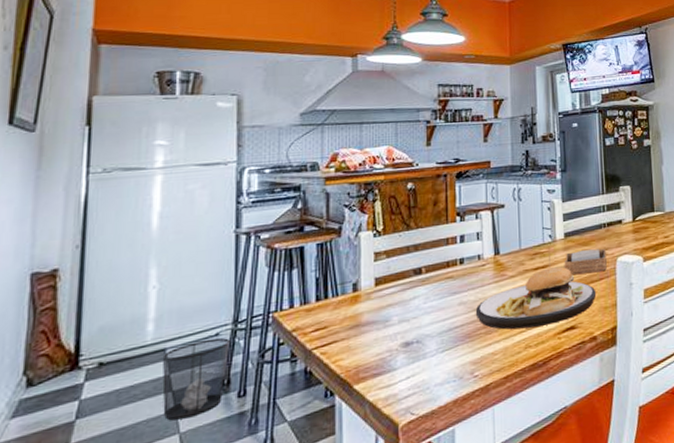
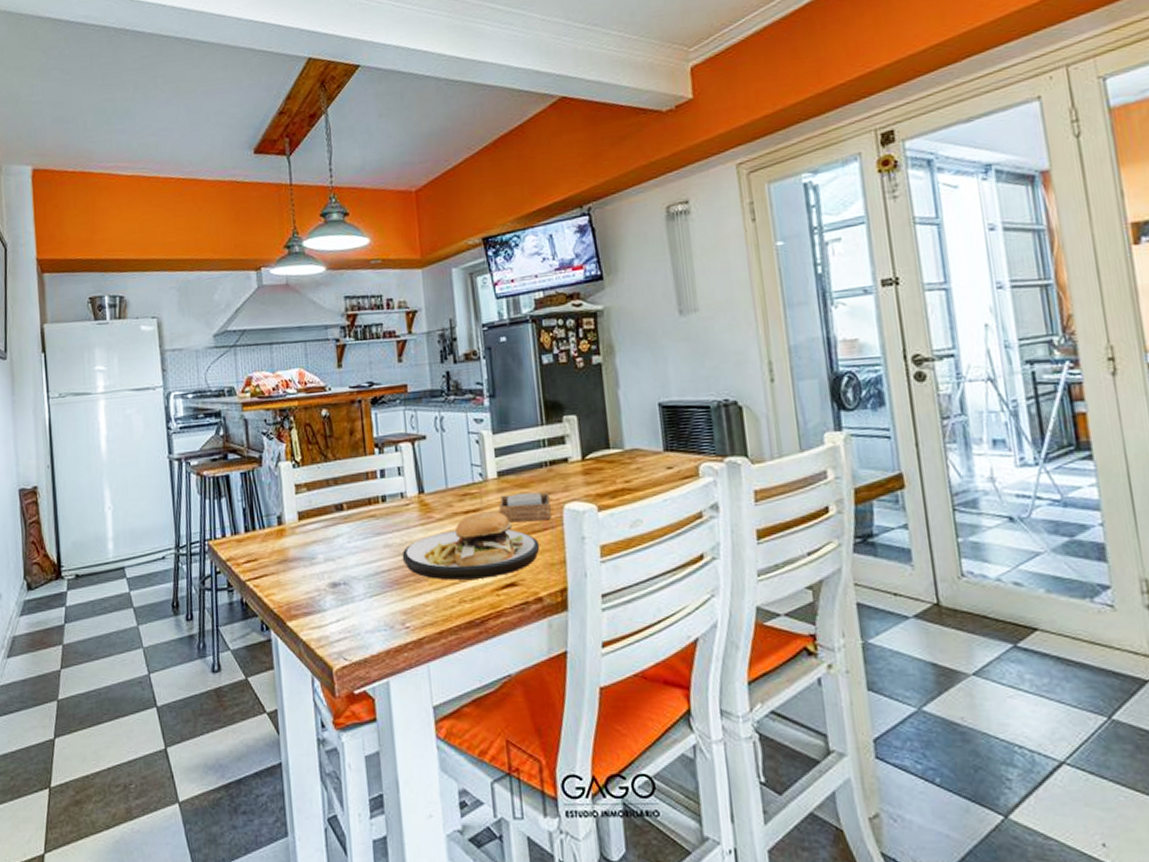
waste bin: present [162,337,231,421] -> none [122,561,176,635]

